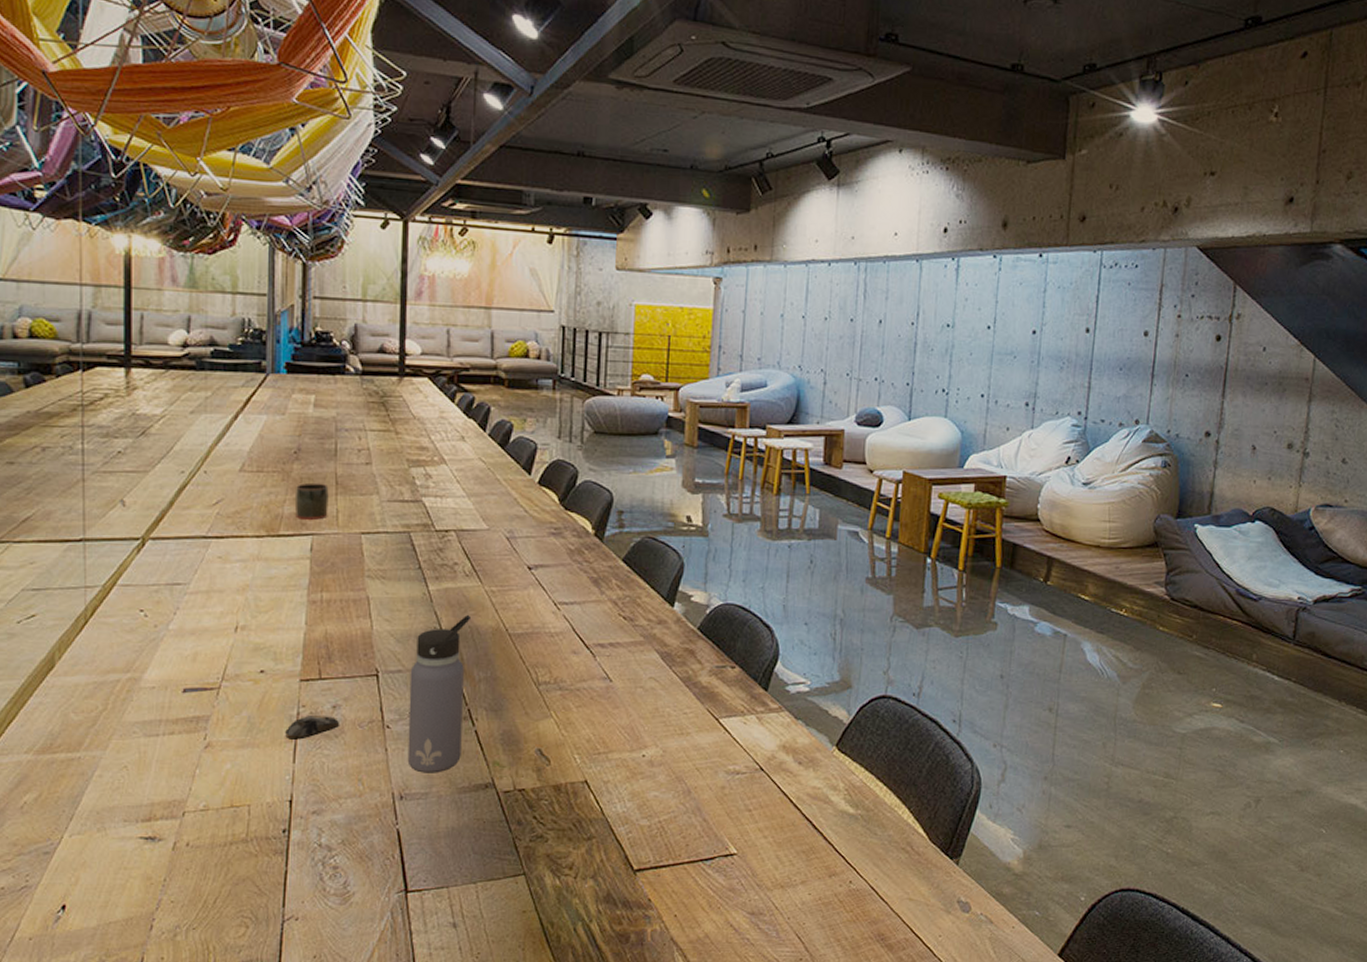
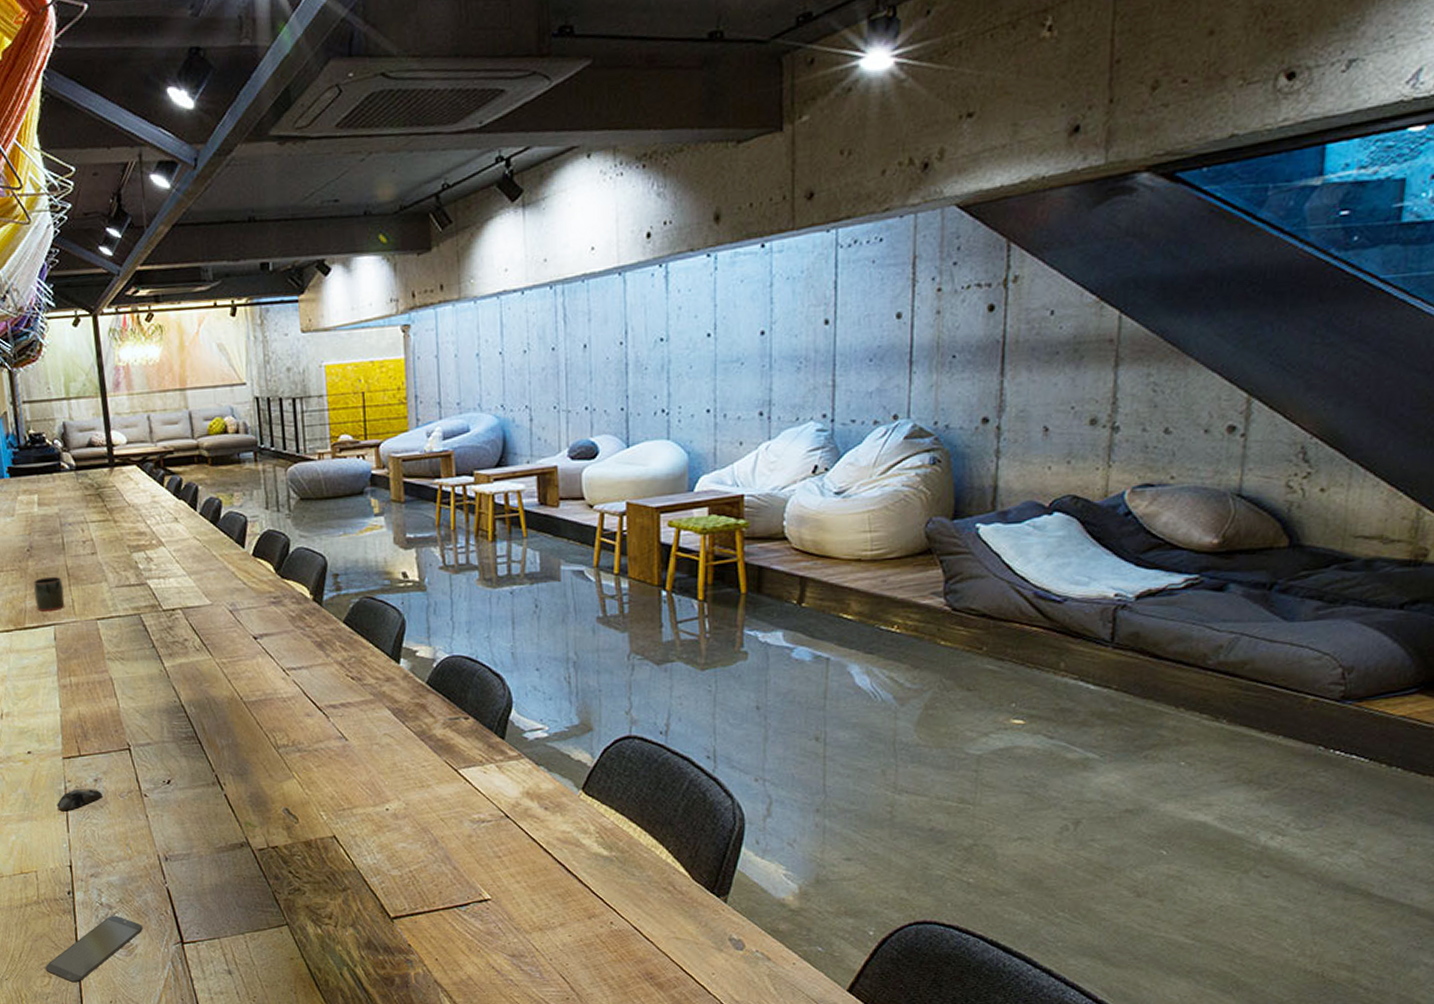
smartphone: none [243,858,364,934] -> present [45,915,143,983]
water bottle: present [407,614,472,773] -> none [158,686,215,836]

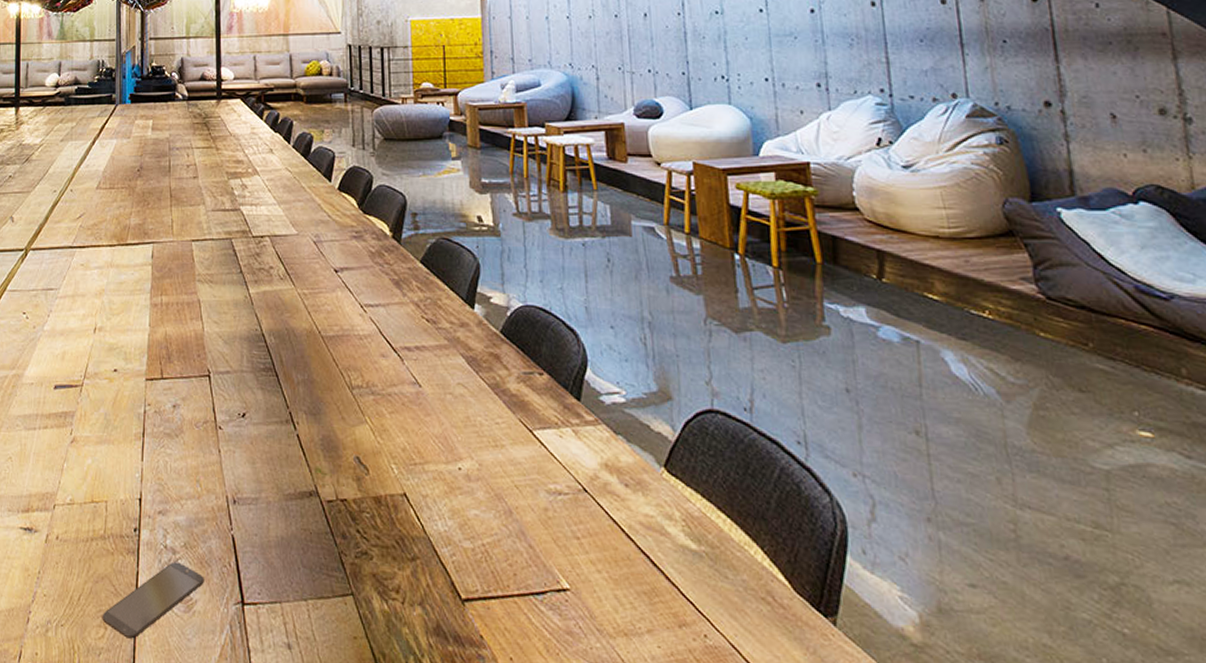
mug: present [33,576,65,612] -> none [138,196,165,229]
computer mouse: present [57,788,102,812] -> none [135,413,179,438]

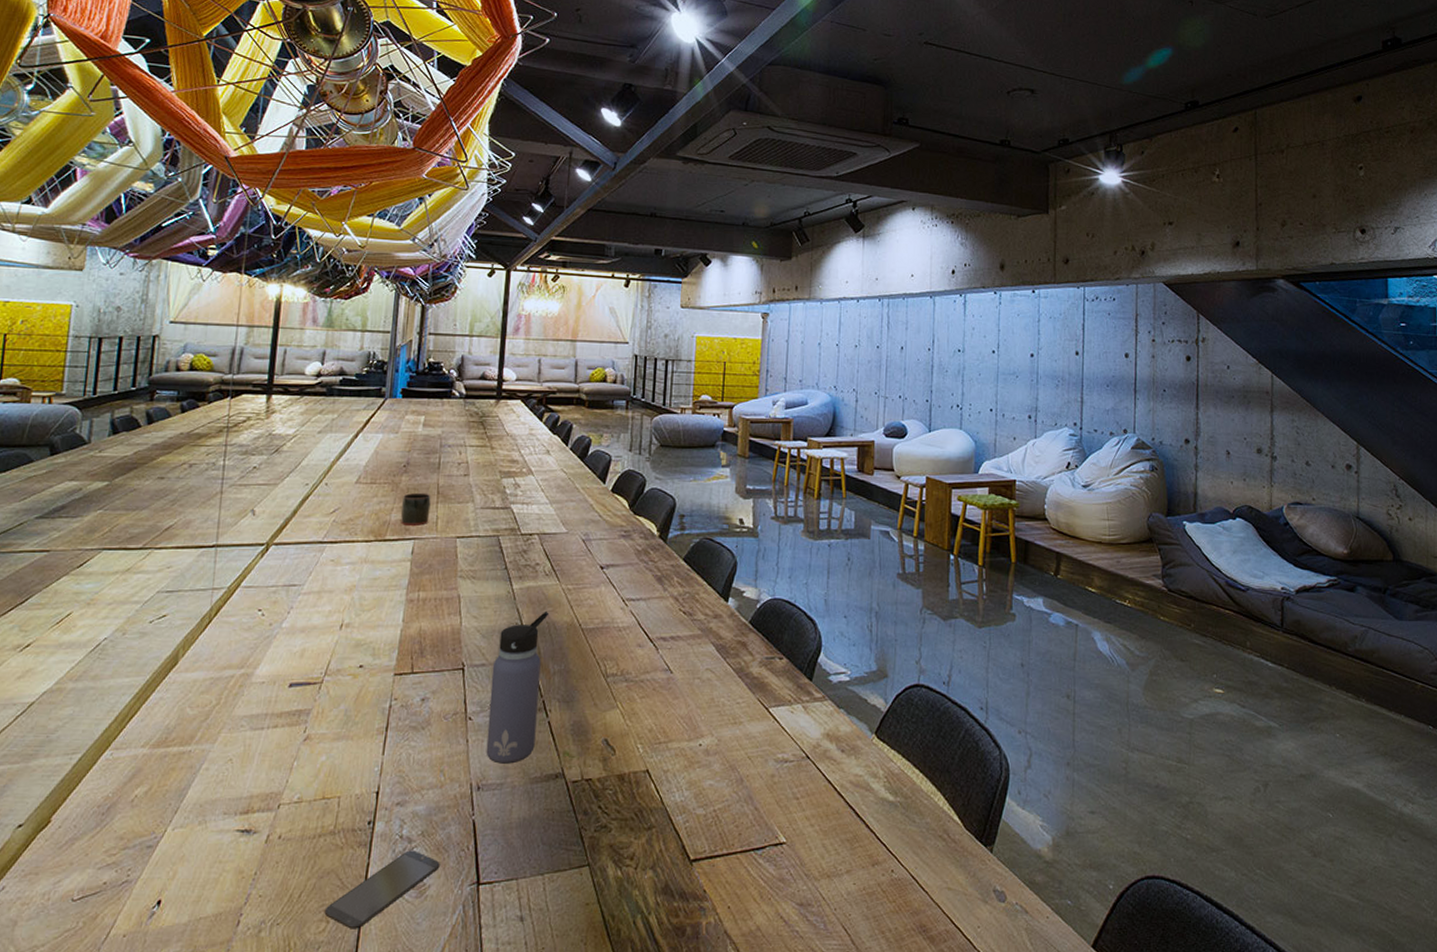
mug: none [138,196,165,229] -> present [400,492,431,526]
water bottle: none [237,316,288,478] -> present [486,610,550,764]

